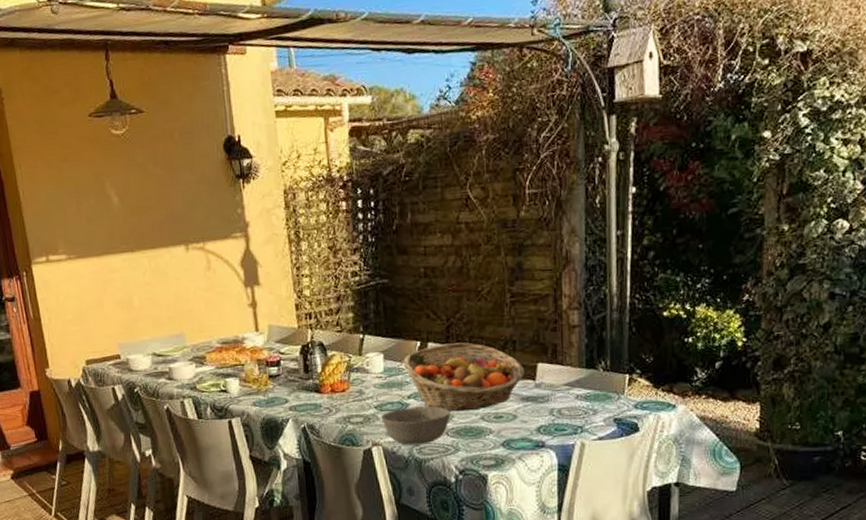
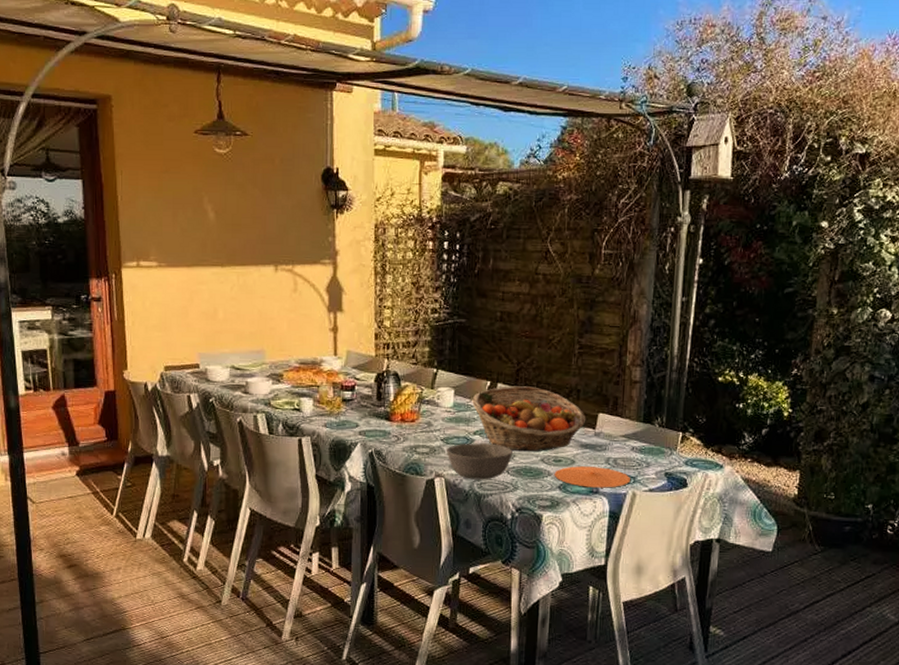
plate: none [496,419,577,442] -> present [554,466,630,488]

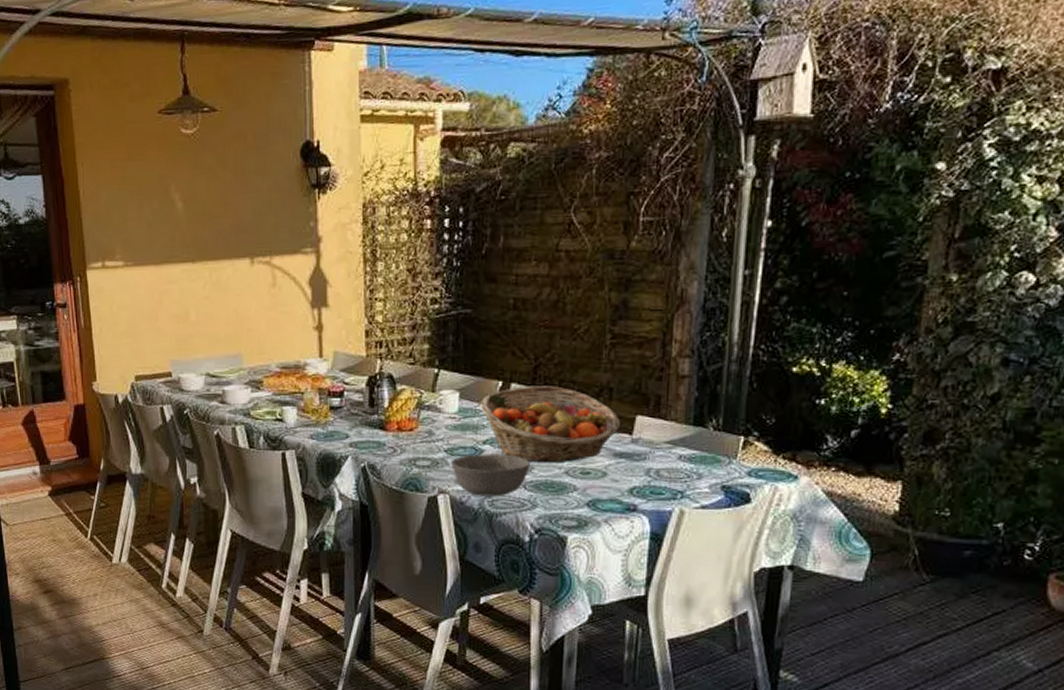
plate: present [554,466,630,488] -> none [581,479,677,505]

